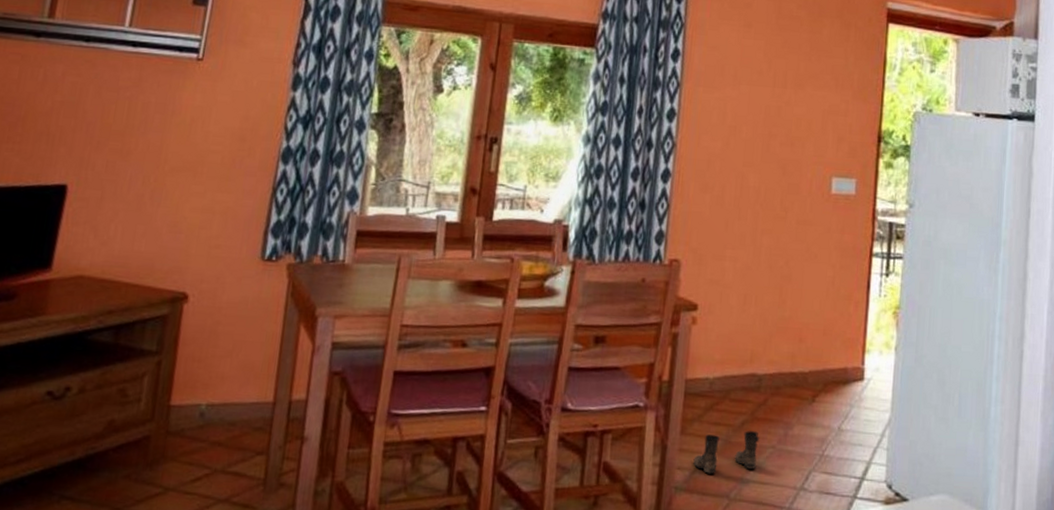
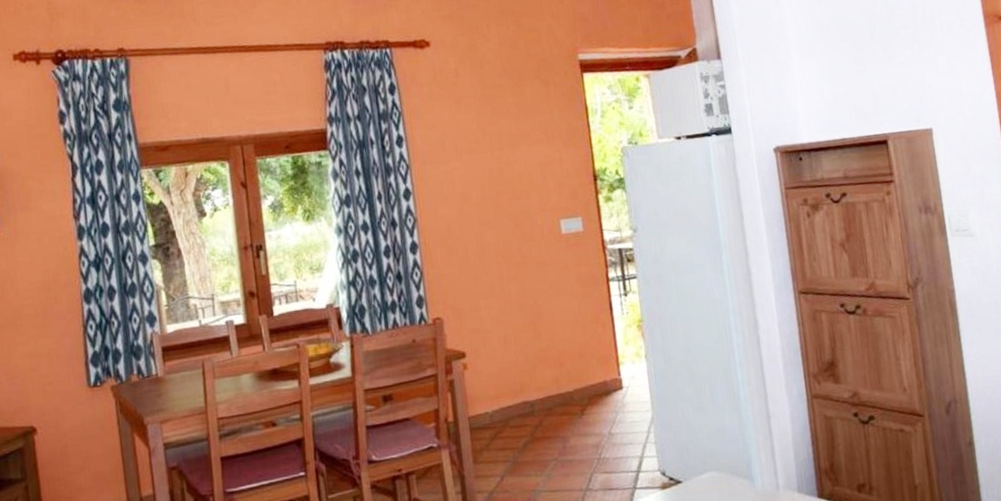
boots: present [693,431,759,474] -> none [489,449,544,492]

